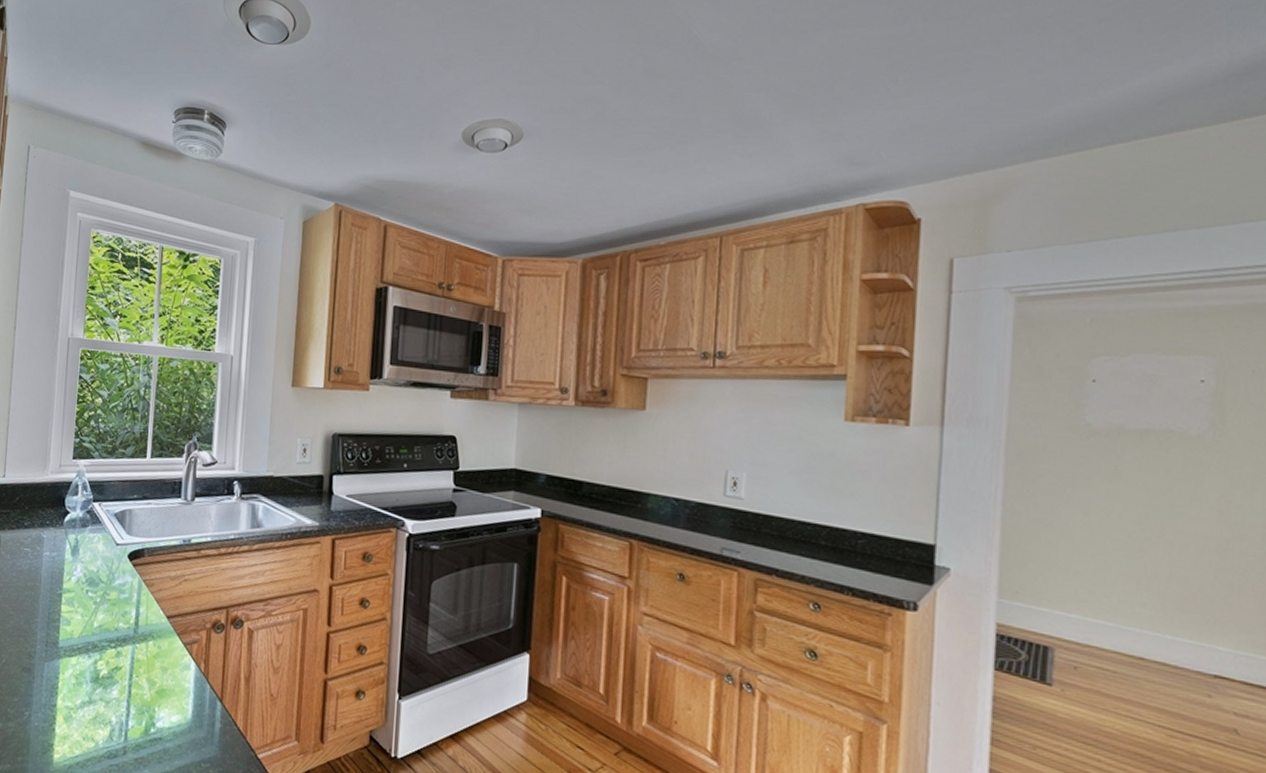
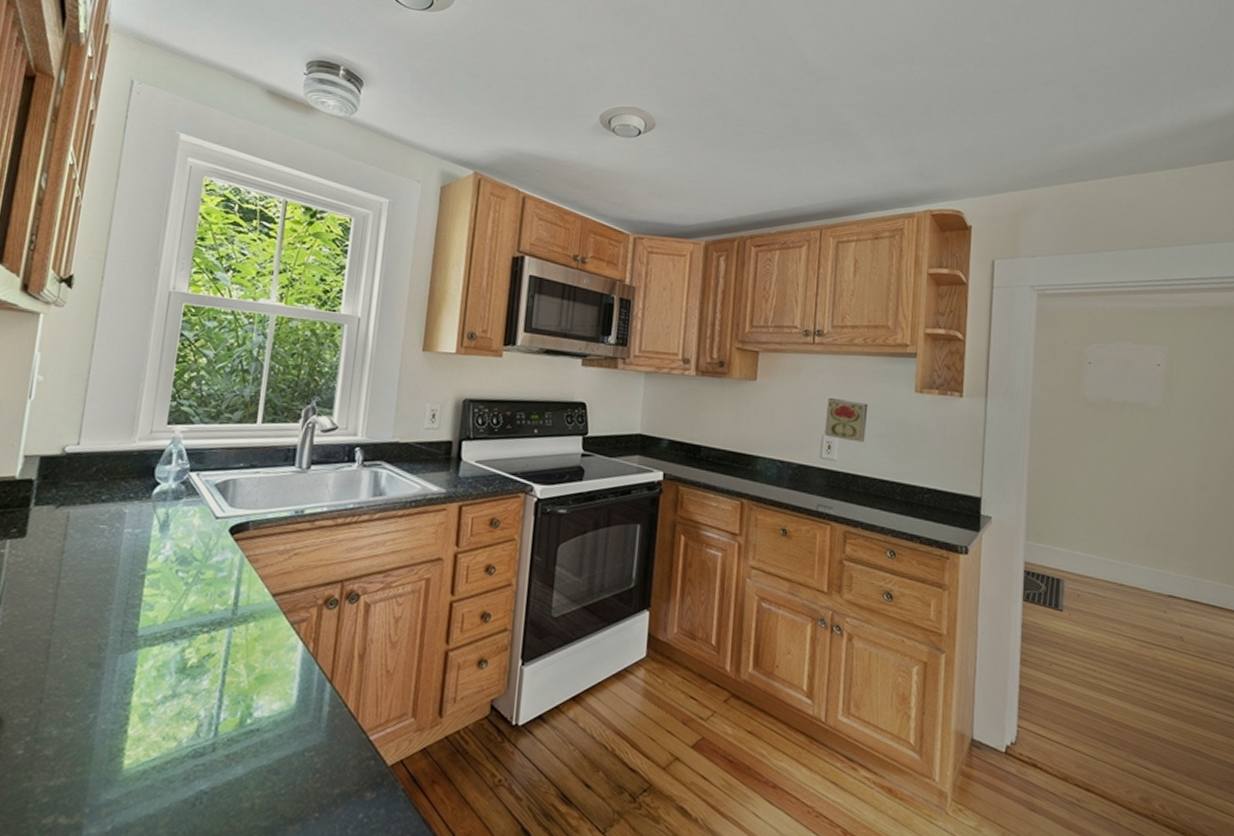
decorative tile: none [728,427,784,479] -> present [824,397,868,443]

